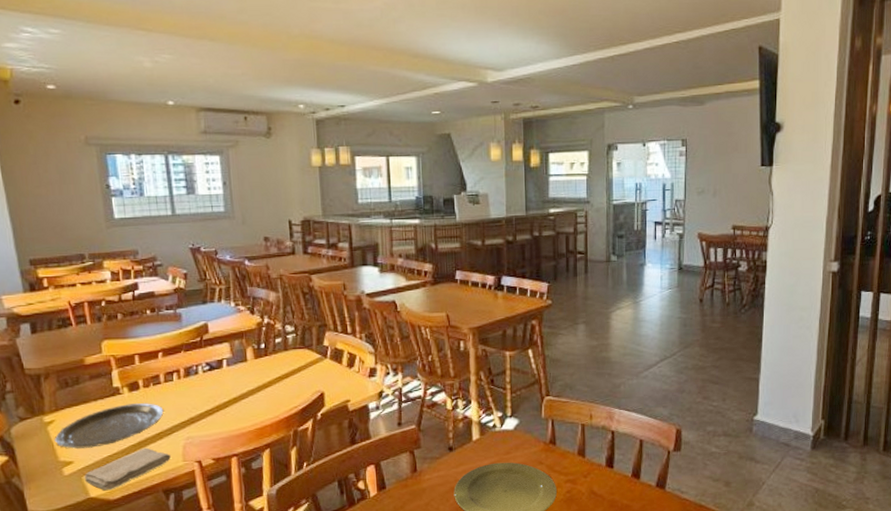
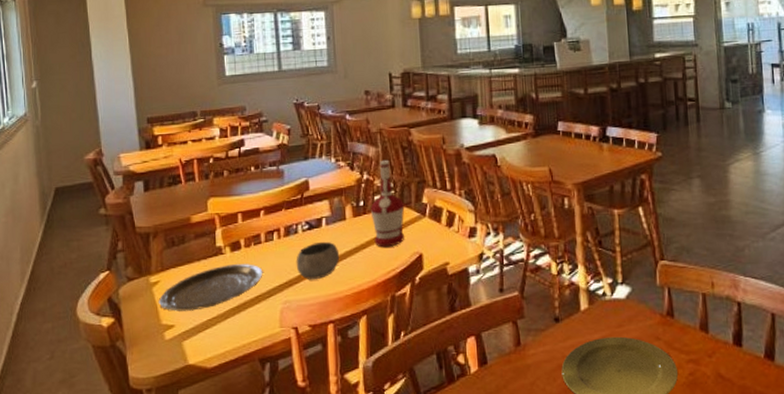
washcloth: present [84,447,171,490] -> none [184,311,268,357]
bowl: none [197,381,242,417] -> present [296,241,340,279]
alcohol: none [272,304,307,387] -> present [371,159,405,248]

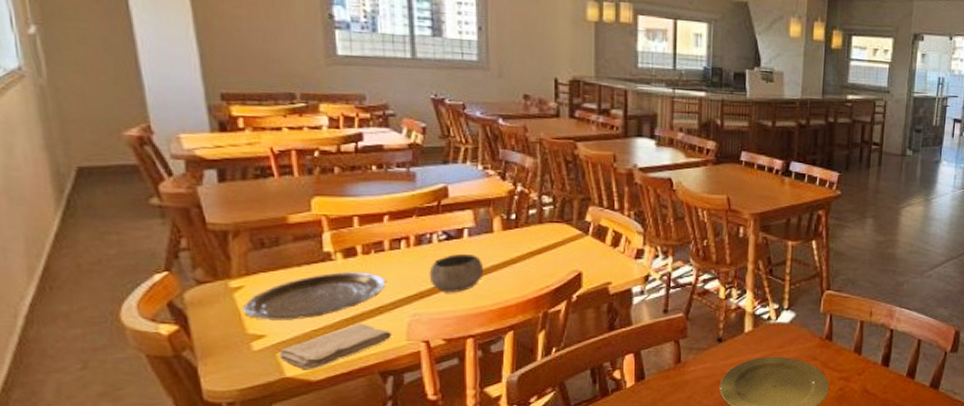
washcloth: none [184,311,268,357] -> present [279,323,392,369]
alcohol: present [371,159,405,248] -> none [525,172,565,264]

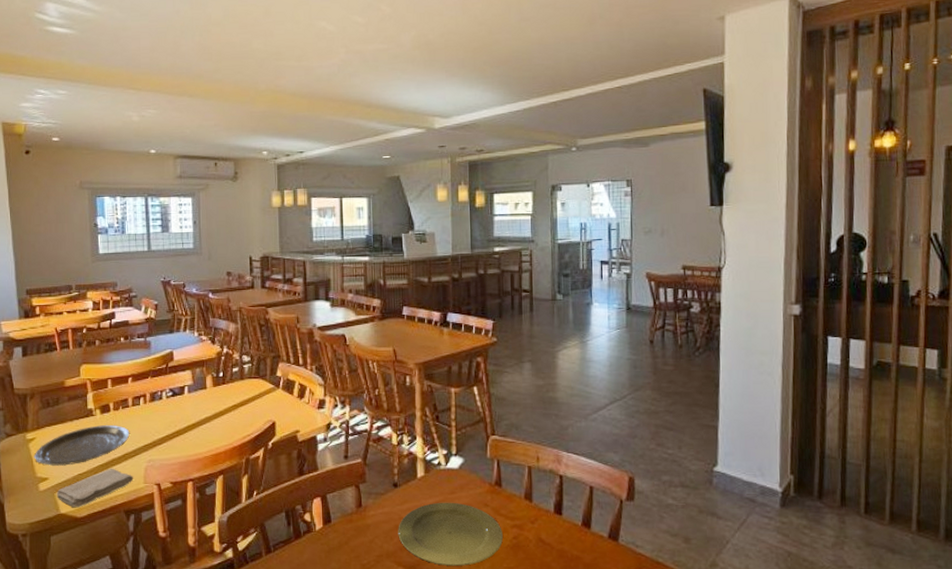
bowl: present [429,253,484,292] -> none [160,407,200,441]

